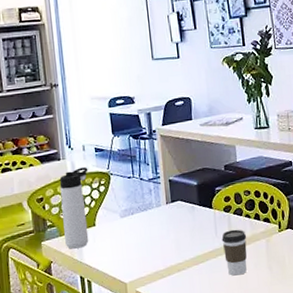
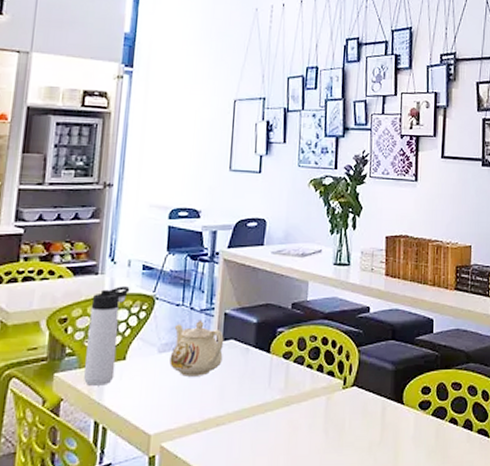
teapot: none [129,187,174,235] -> present [170,319,224,377]
coffee cup: present [221,229,247,276] -> none [275,381,305,438]

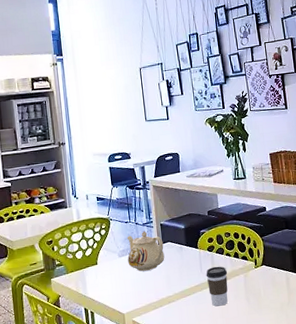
thermos bottle: present [84,286,130,386] -> none [66,214,92,285]
coffee cup: none [275,381,305,438] -> present [206,266,228,306]

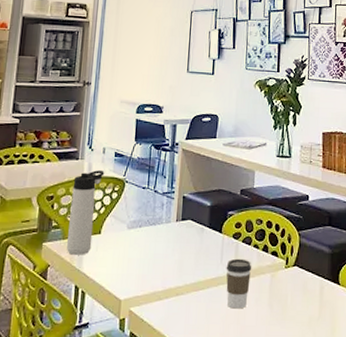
thermos bottle: none [66,214,92,285] -> present [67,170,105,255]
teapot: present [127,230,165,272] -> none [137,201,183,251]

